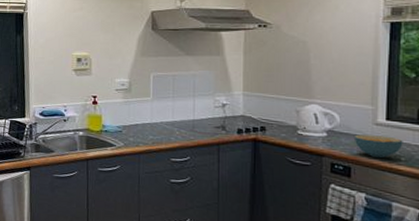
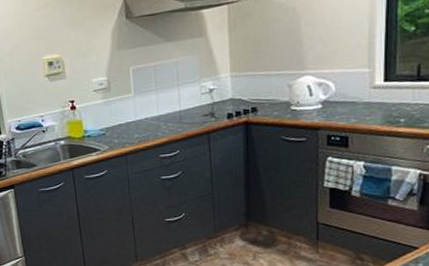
cereal bowl: present [353,134,403,159] -> none [350,98,403,124]

